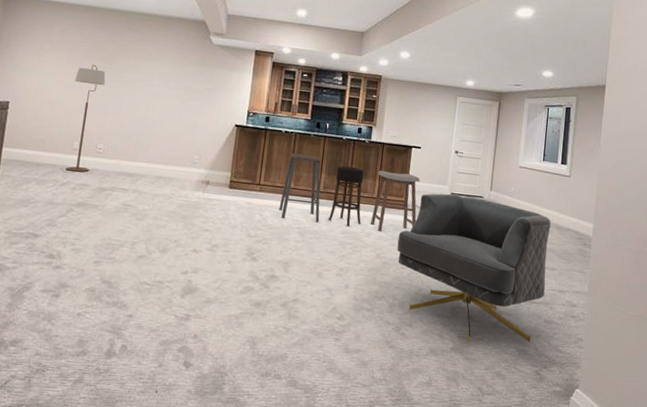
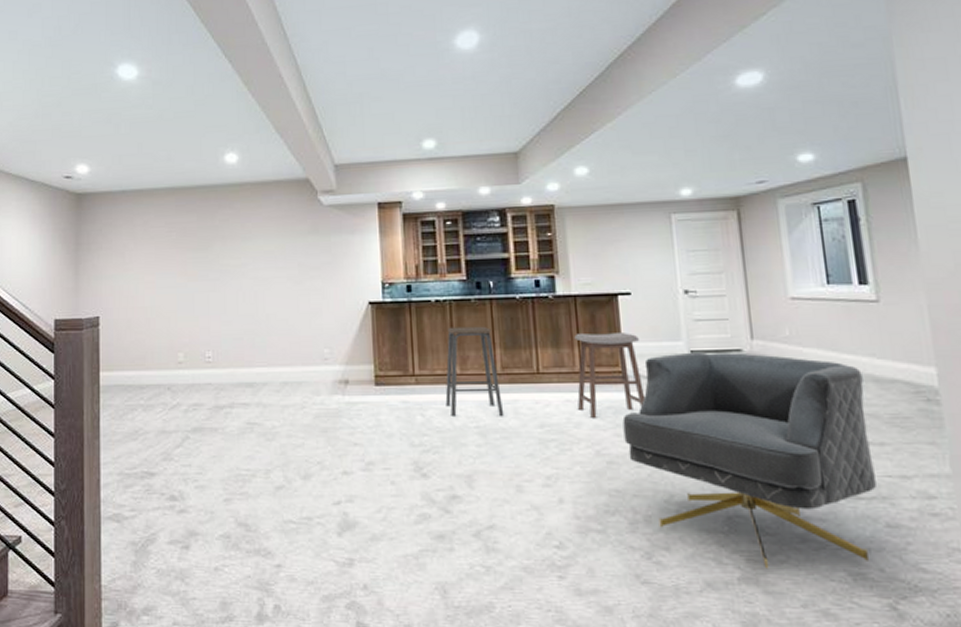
floor lamp: present [65,64,106,173] -> none [167,256,203,390]
bar stool: present [328,166,364,227] -> none [515,334,564,417]

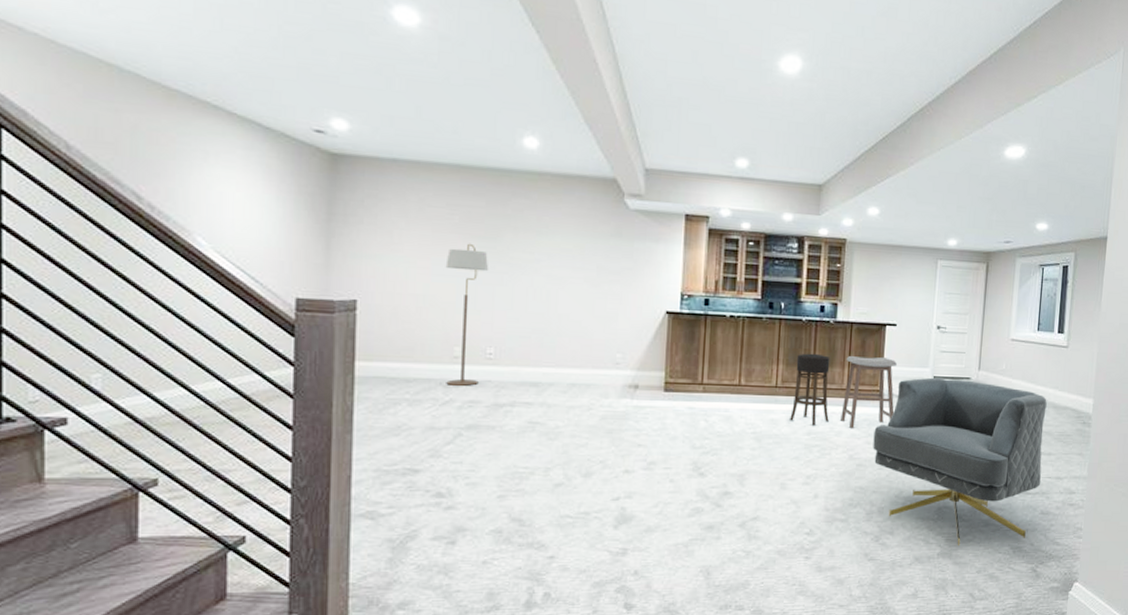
floor lamp: none [167,256,203,390] -> present [445,243,489,386]
bar stool: present [445,326,504,417] -> none [728,341,779,425]
bar stool: none [515,334,564,417] -> present [790,353,830,426]

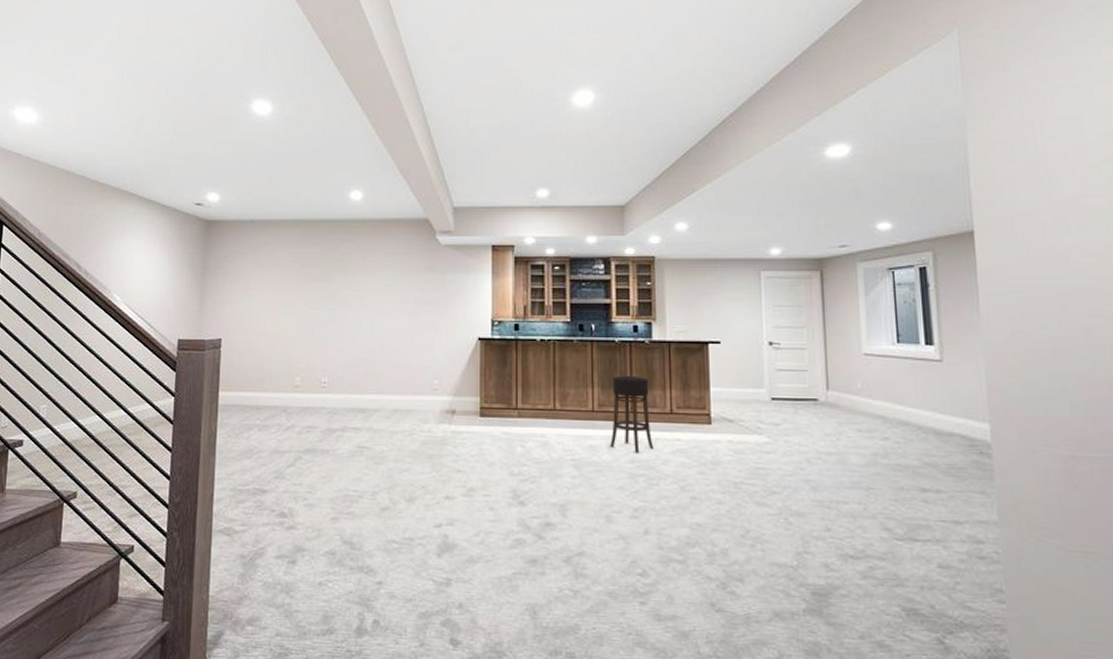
floor lamp: present [445,243,489,386] -> none [289,285,324,412]
bar stool: present [841,355,897,428] -> none [667,376,729,456]
armchair: present [873,377,1047,546] -> none [707,399,931,603]

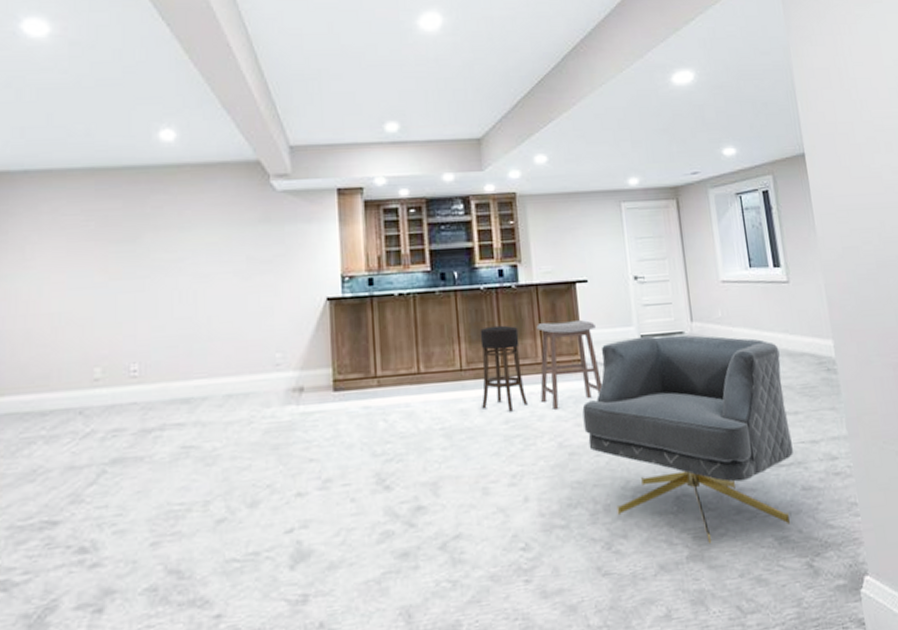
bar stool: none [667,376,729,456] -> present [536,319,603,409]
armchair: none [707,399,931,603] -> present [582,334,793,545]

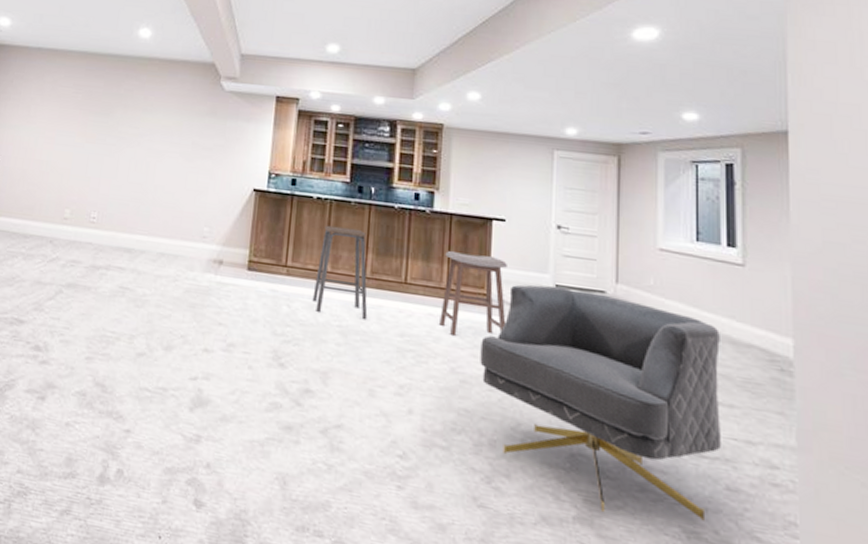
bar stool: none [409,319,470,419] -> present [312,225,368,320]
bar stool: present [479,325,528,412] -> none [380,243,427,327]

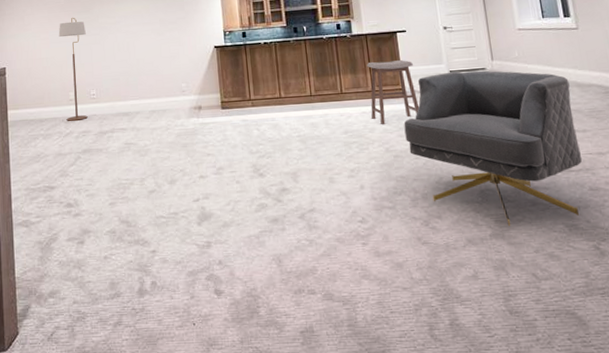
floor lamp: none [55,118,101,247] -> present [58,17,88,121]
bar stool: present [312,225,368,320] -> none [274,60,318,129]

